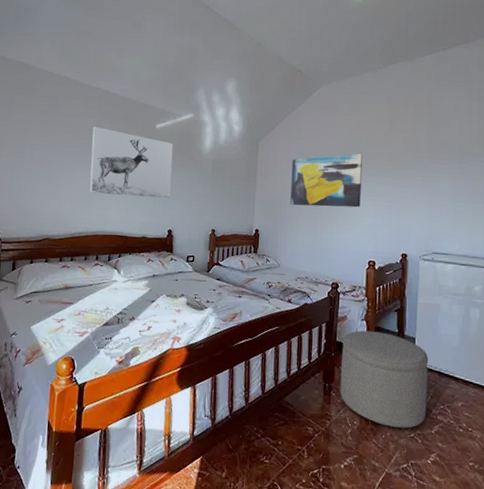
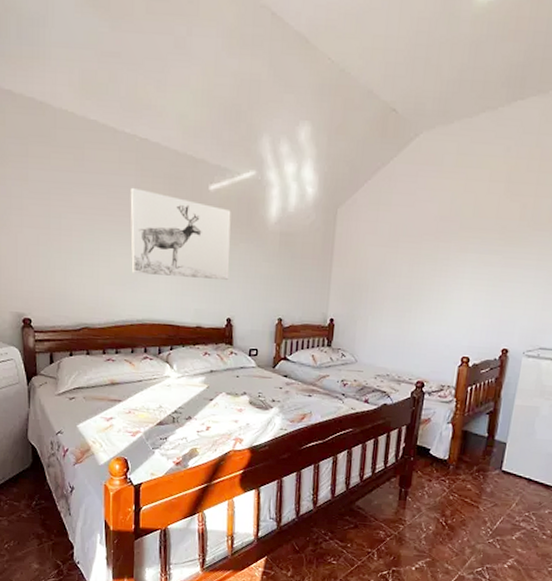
wall art: present [290,153,363,208] -> none [373,224,468,293]
ottoman: present [340,330,429,428] -> none [416,434,519,534]

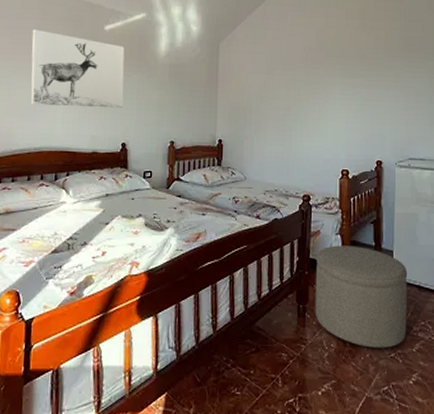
ottoman: none [416,434,519,534] -> present [315,245,408,348]

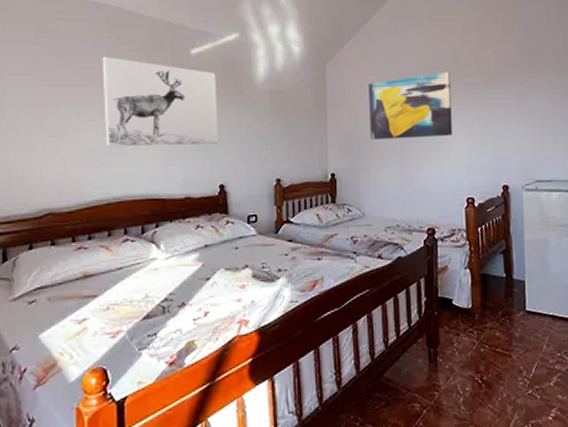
wall art: none [256,54,333,113] -> present [369,72,453,141]
ottoman: present [315,245,408,348] -> none [445,279,543,387]

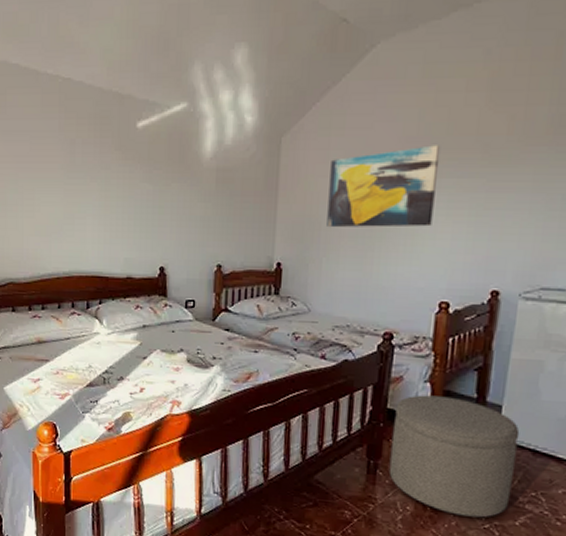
wall art: present [102,56,219,146] -> none [54,131,162,226]
ottoman: none [445,279,543,387] -> present [389,395,520,518]

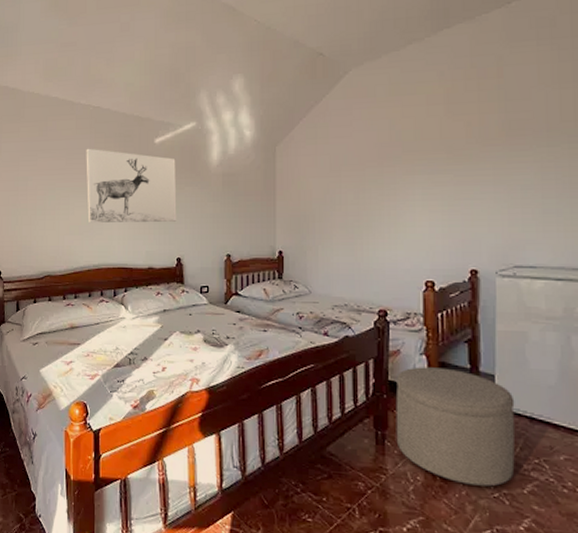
wall art: none [54,131,162,226] -> present [86,148,177,223]
wall art: present [327,145,441,228] -> none [319,148,412,220]

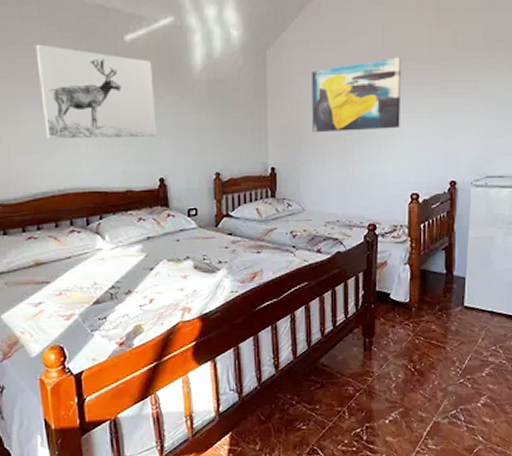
wall art: none [319,148,412,220] -> present [312,57,402,133]
ottoman: present [395,367,515,487] -> none [382,275,480,376]

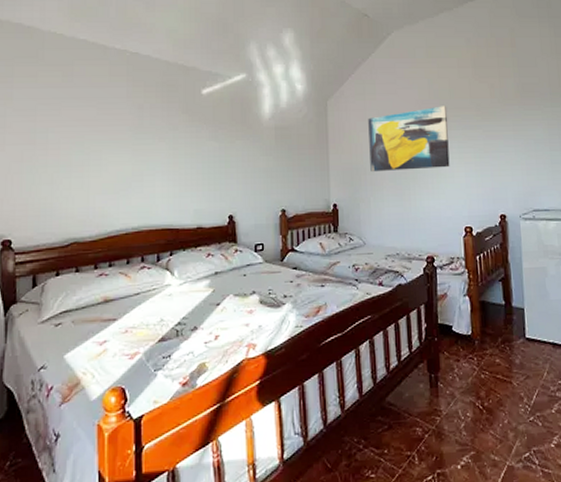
wall art: present [35,44,157,139] -> none [122,97,228,180]

